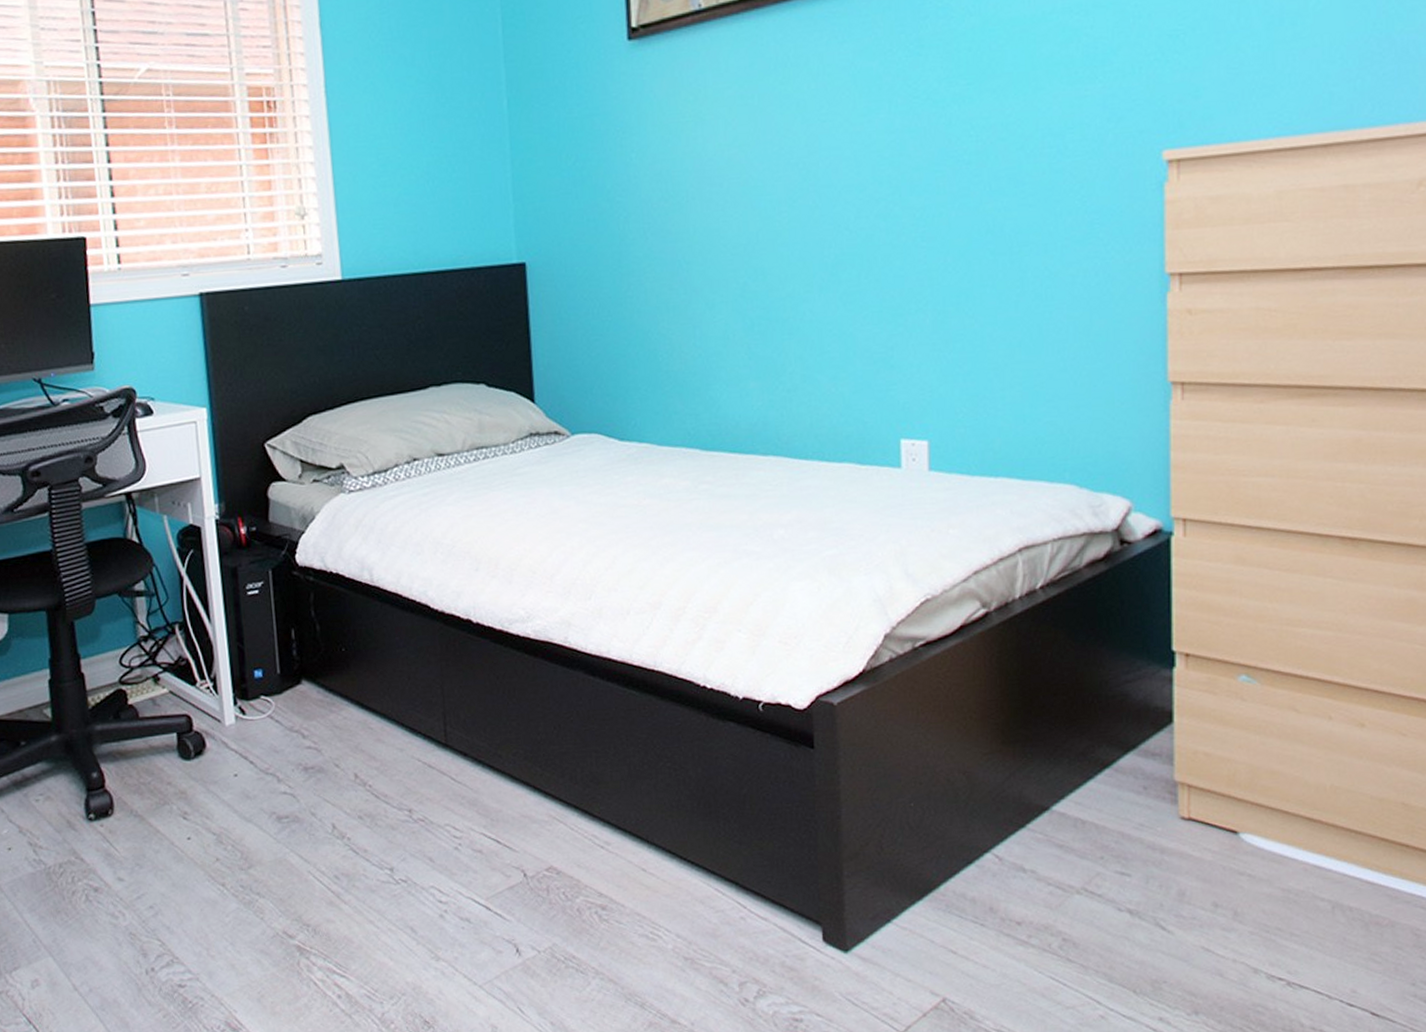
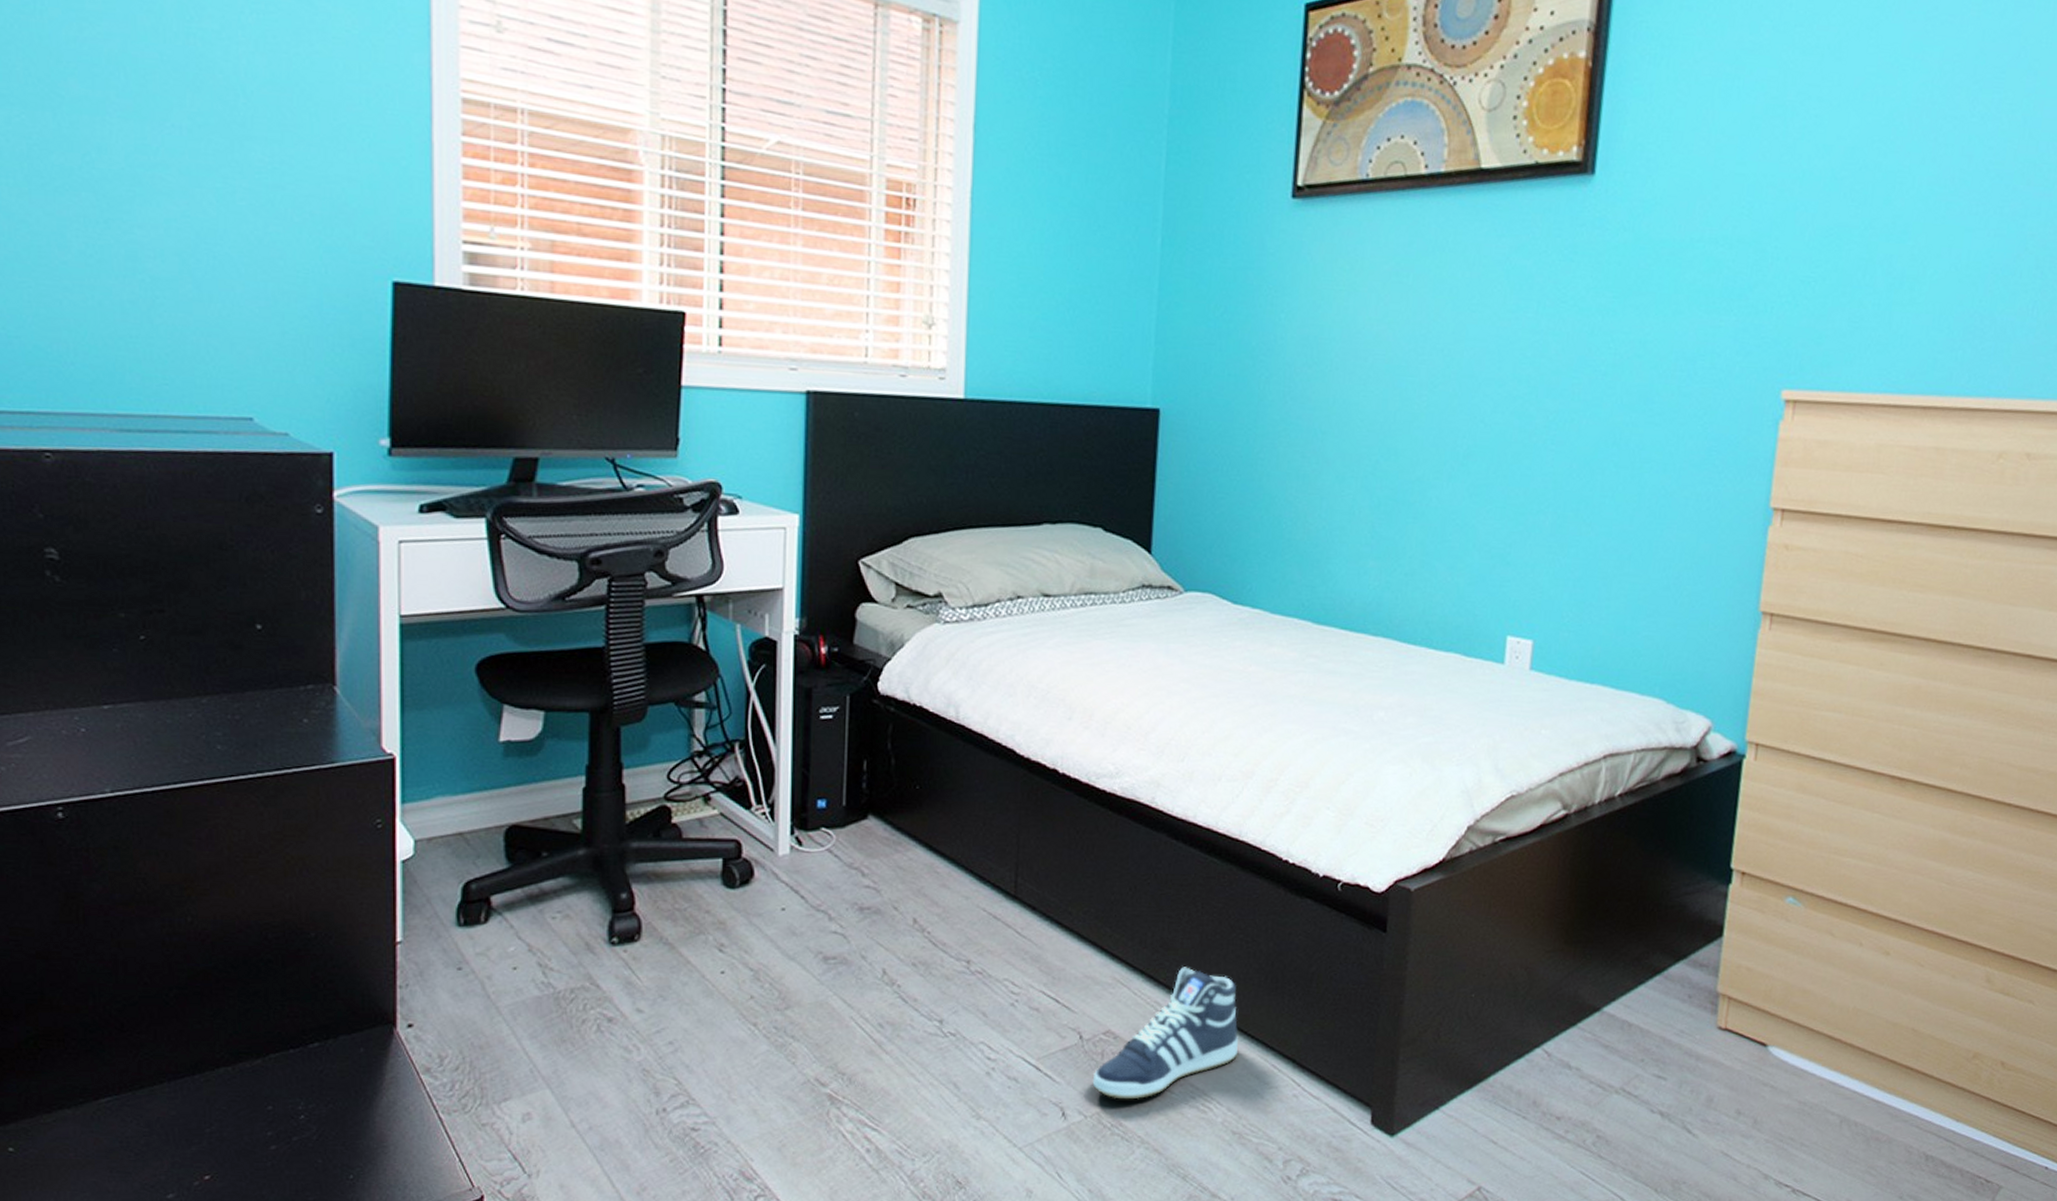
sneaker: none [541,799,679,933] -> present [1092,967,1238,1100]

